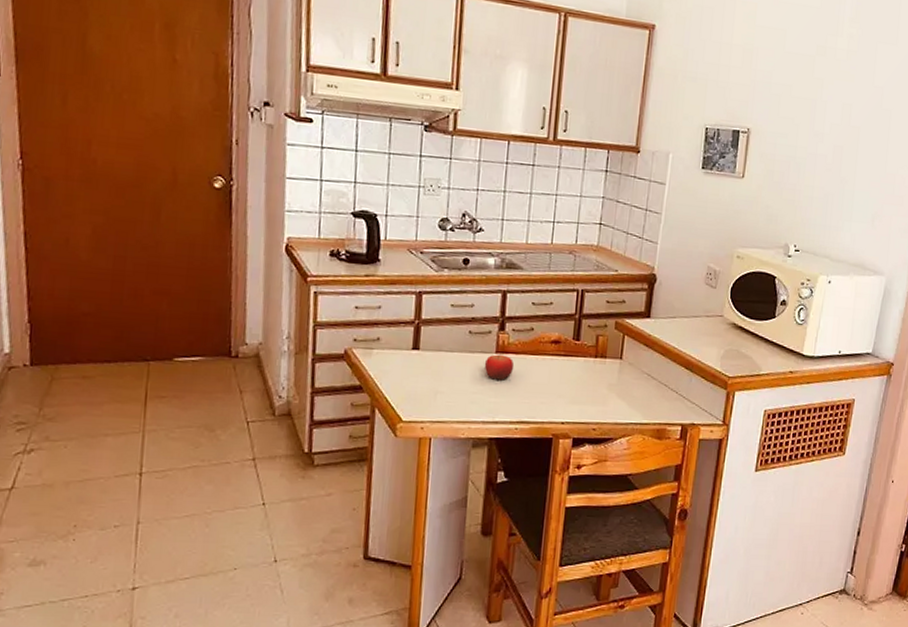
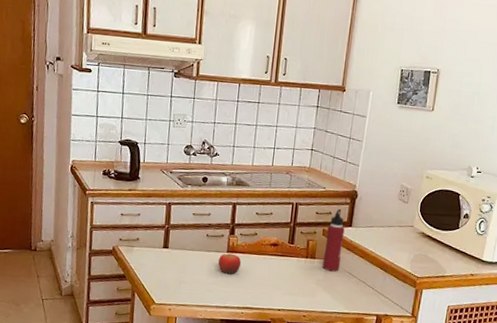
water bottle: none [615,295,642,374] -> present [322,208,345,272]

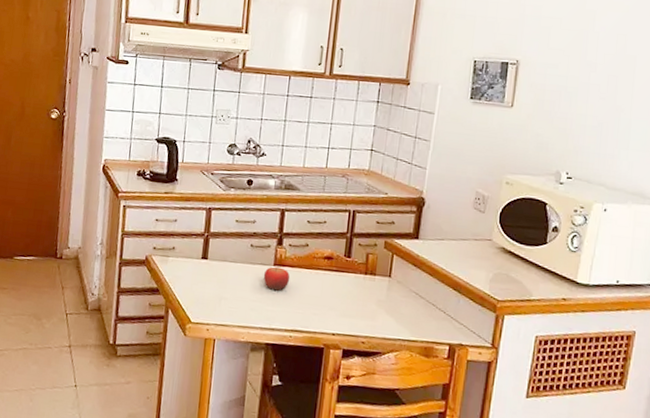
water bottle: present [322,208,345,272] -> none [384,217,410,291]

